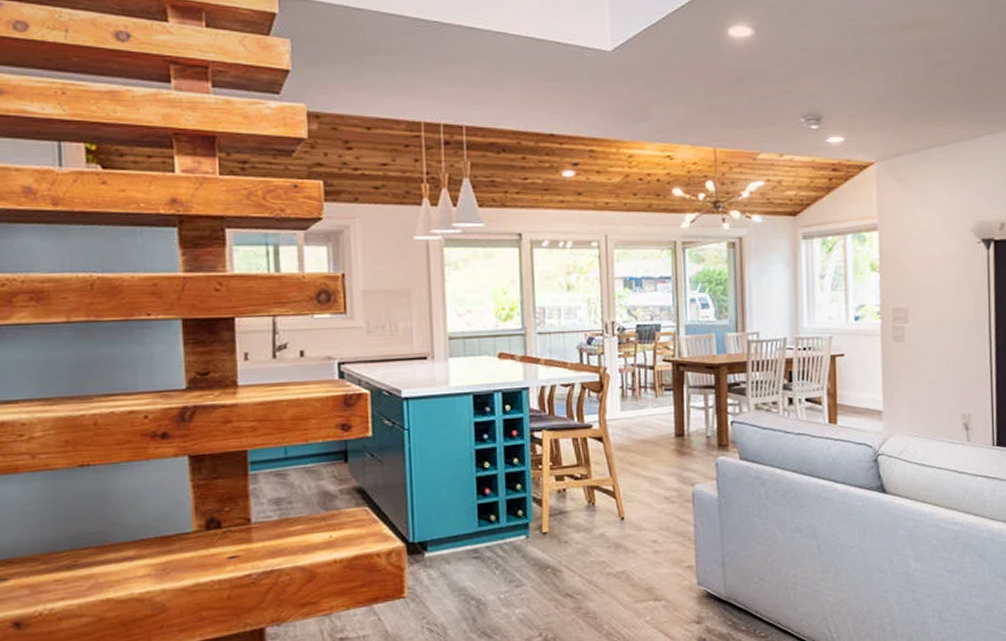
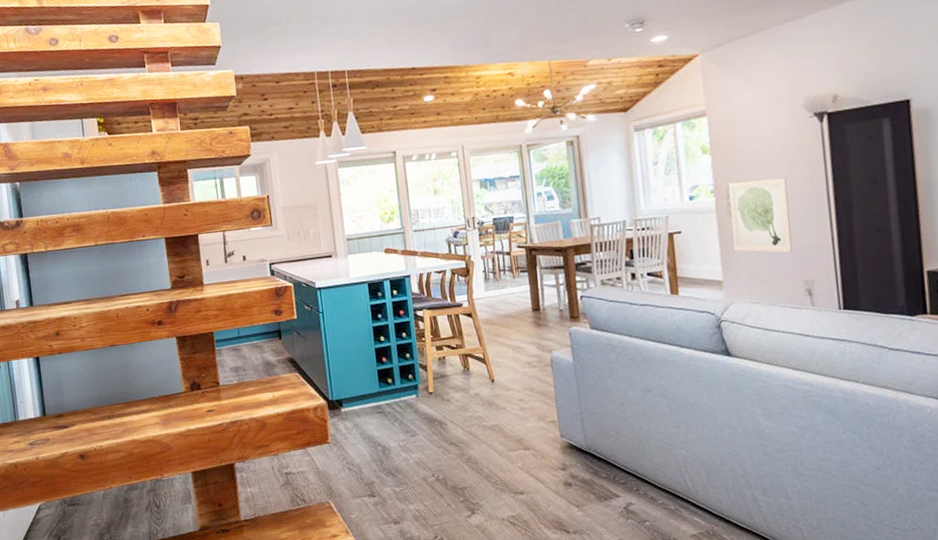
wall art: none [895,304,953,384] -> present [728,178,793,253]

